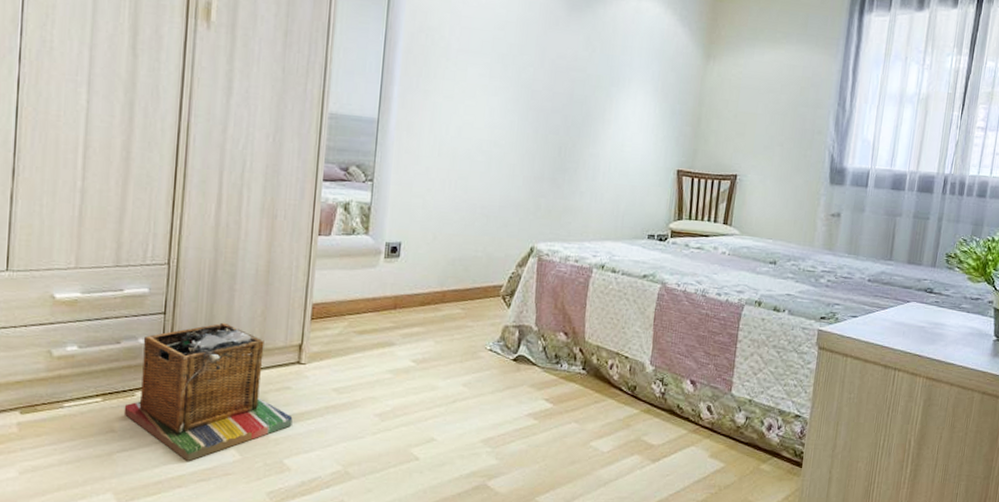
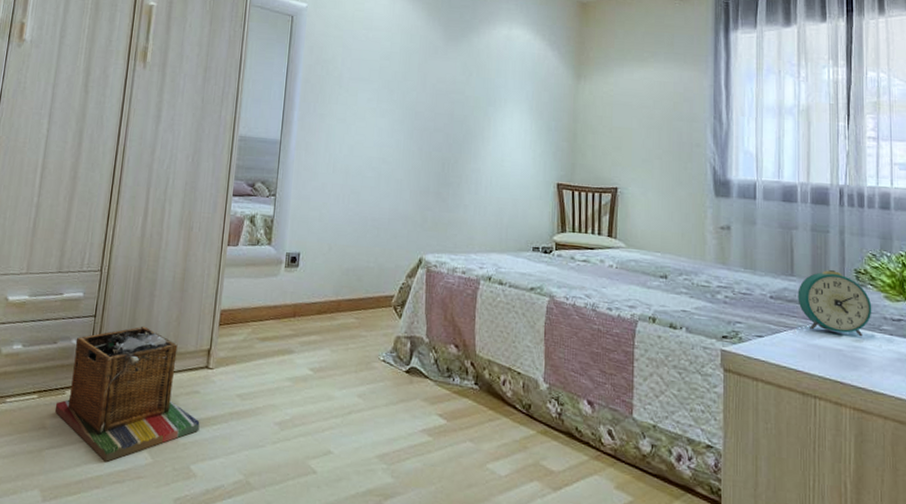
alarm clock: none [892,254,956,315] -> present [797,269,872,337]

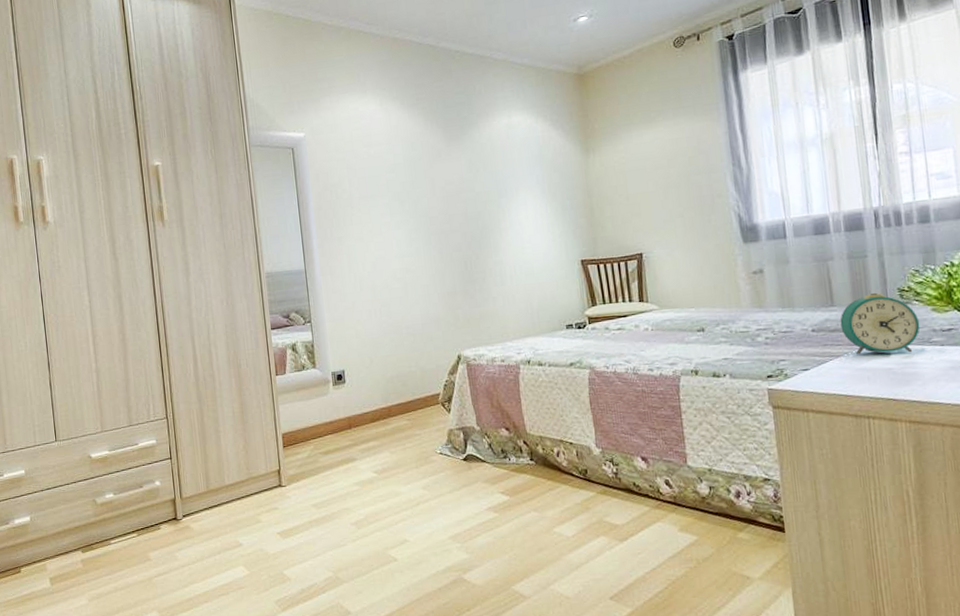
laundry basket: present [54,326,200,463] -> none [154,459,285,580]

